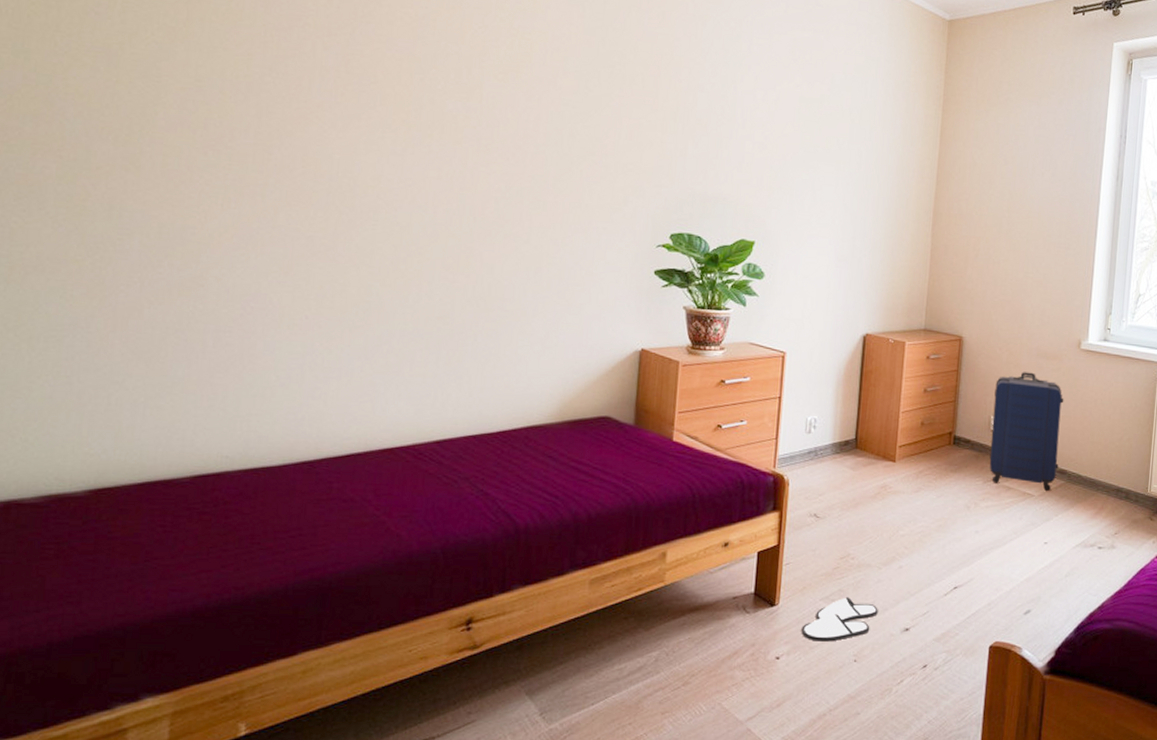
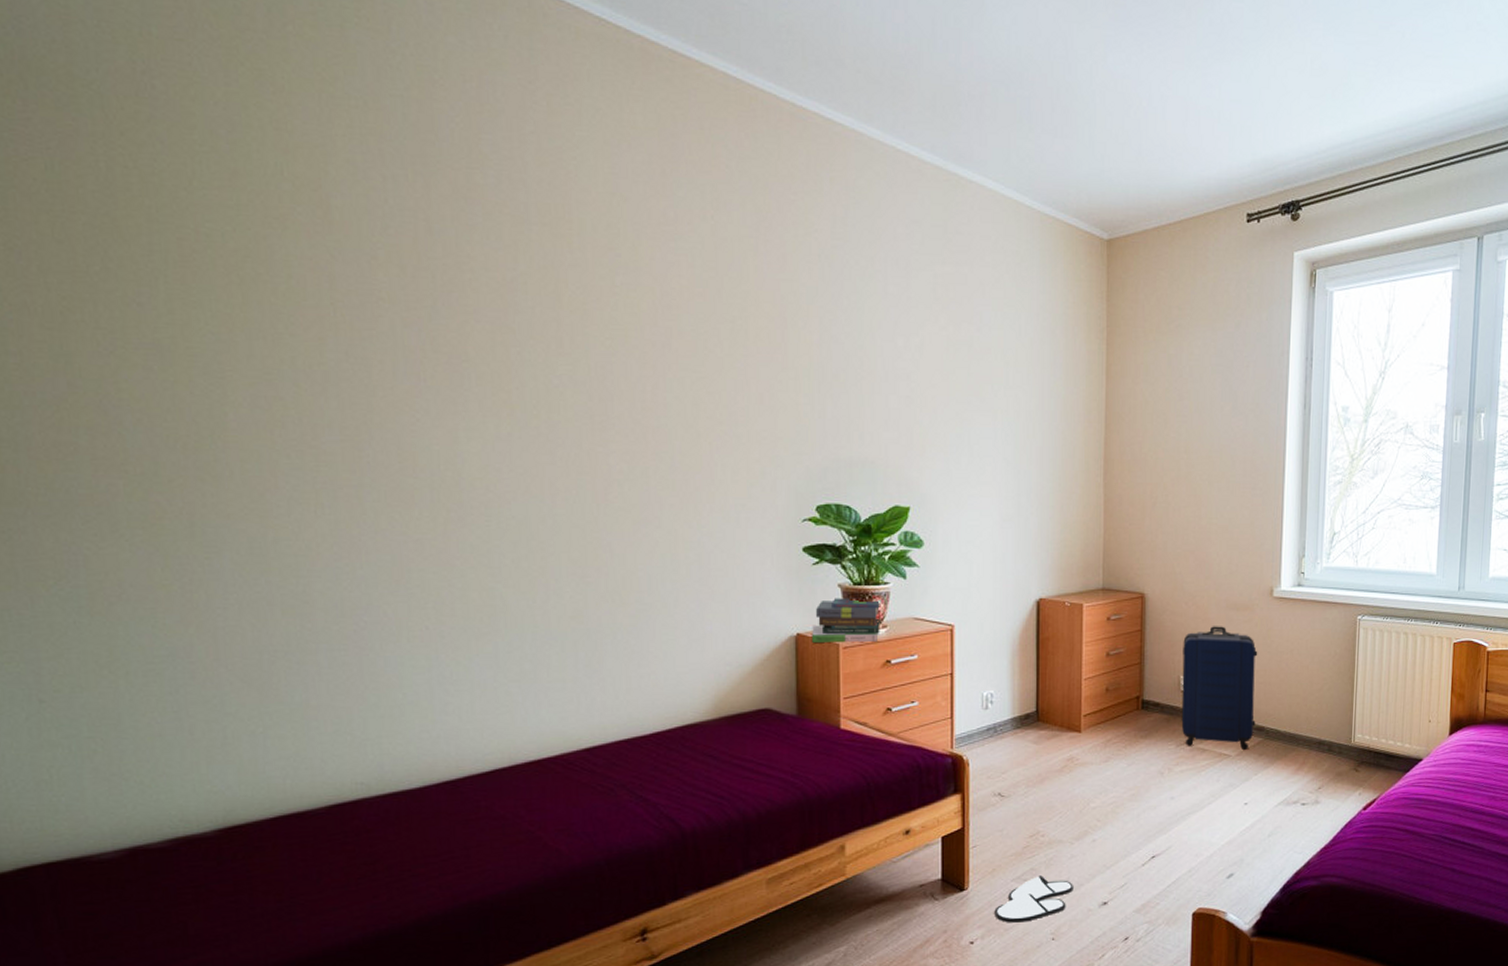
books: none [655,318,720,363] -> present [812,597,880,644]

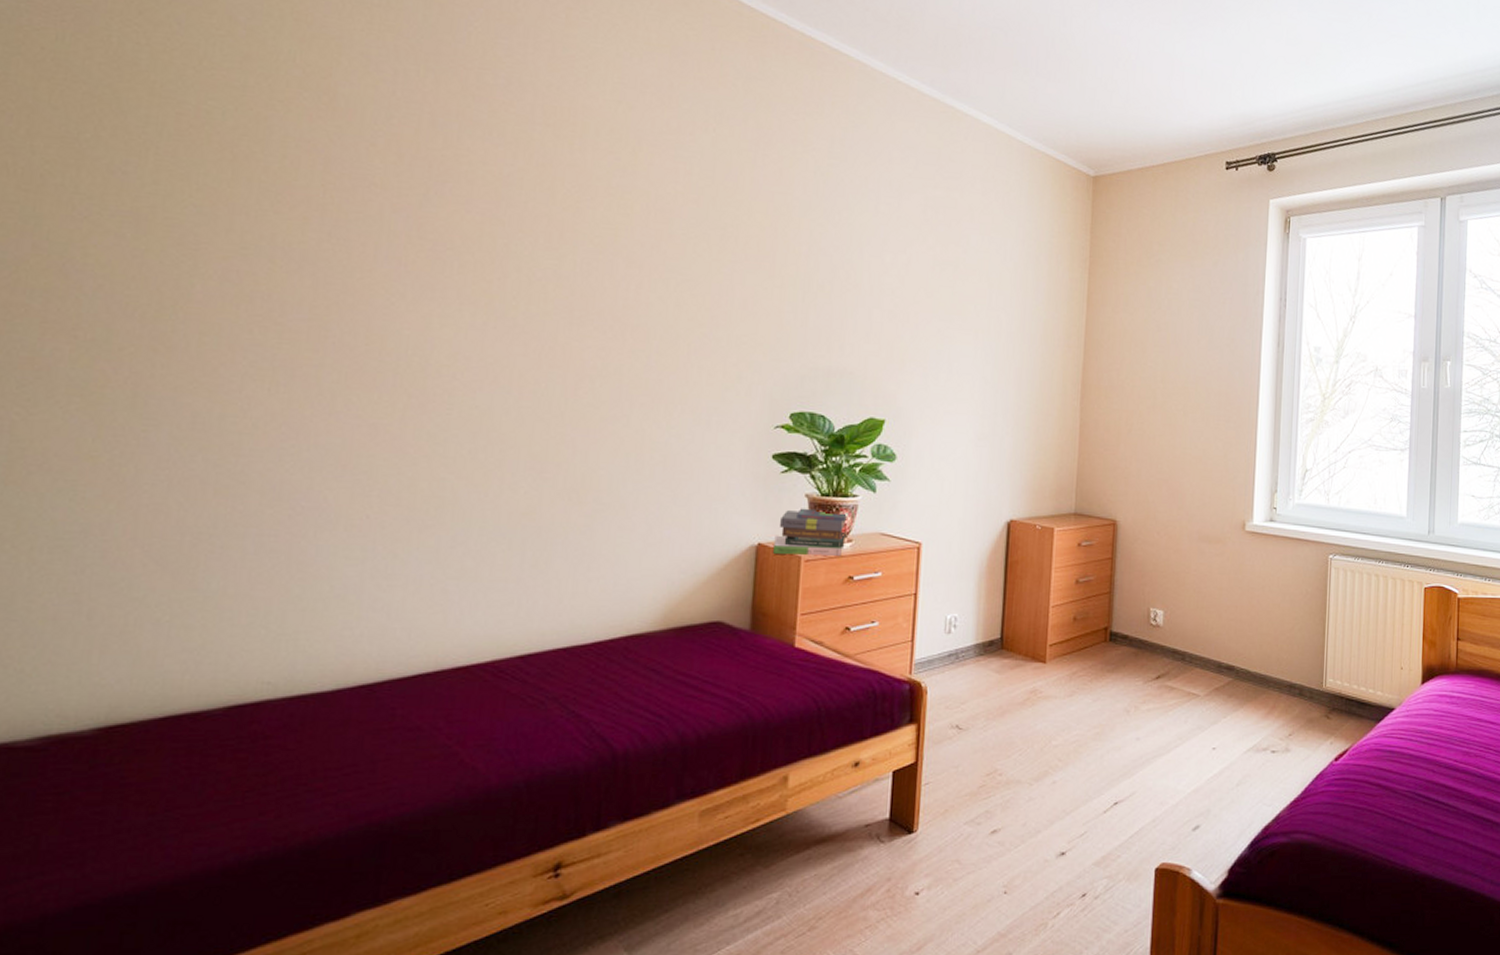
slippers: present [994,875,1073,923] -> none [943,819,1030,872]
suitcase: present [1181,626,1258,750] -> none [1149,558,1229,690]

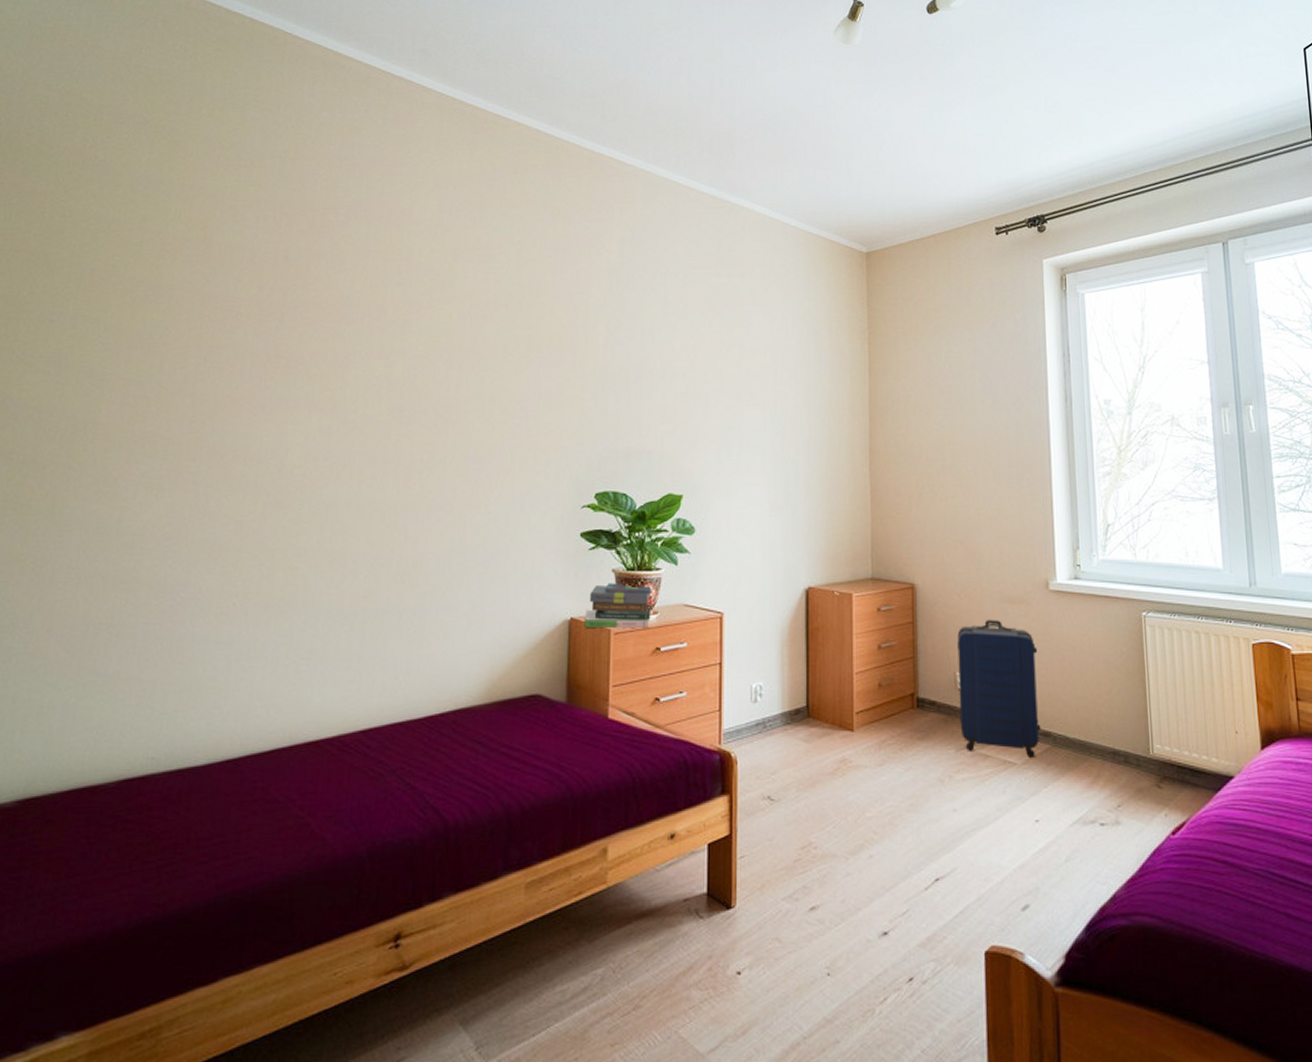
suitcase: none [1149,558,1229,690] -> present [957,620,1041,757]

